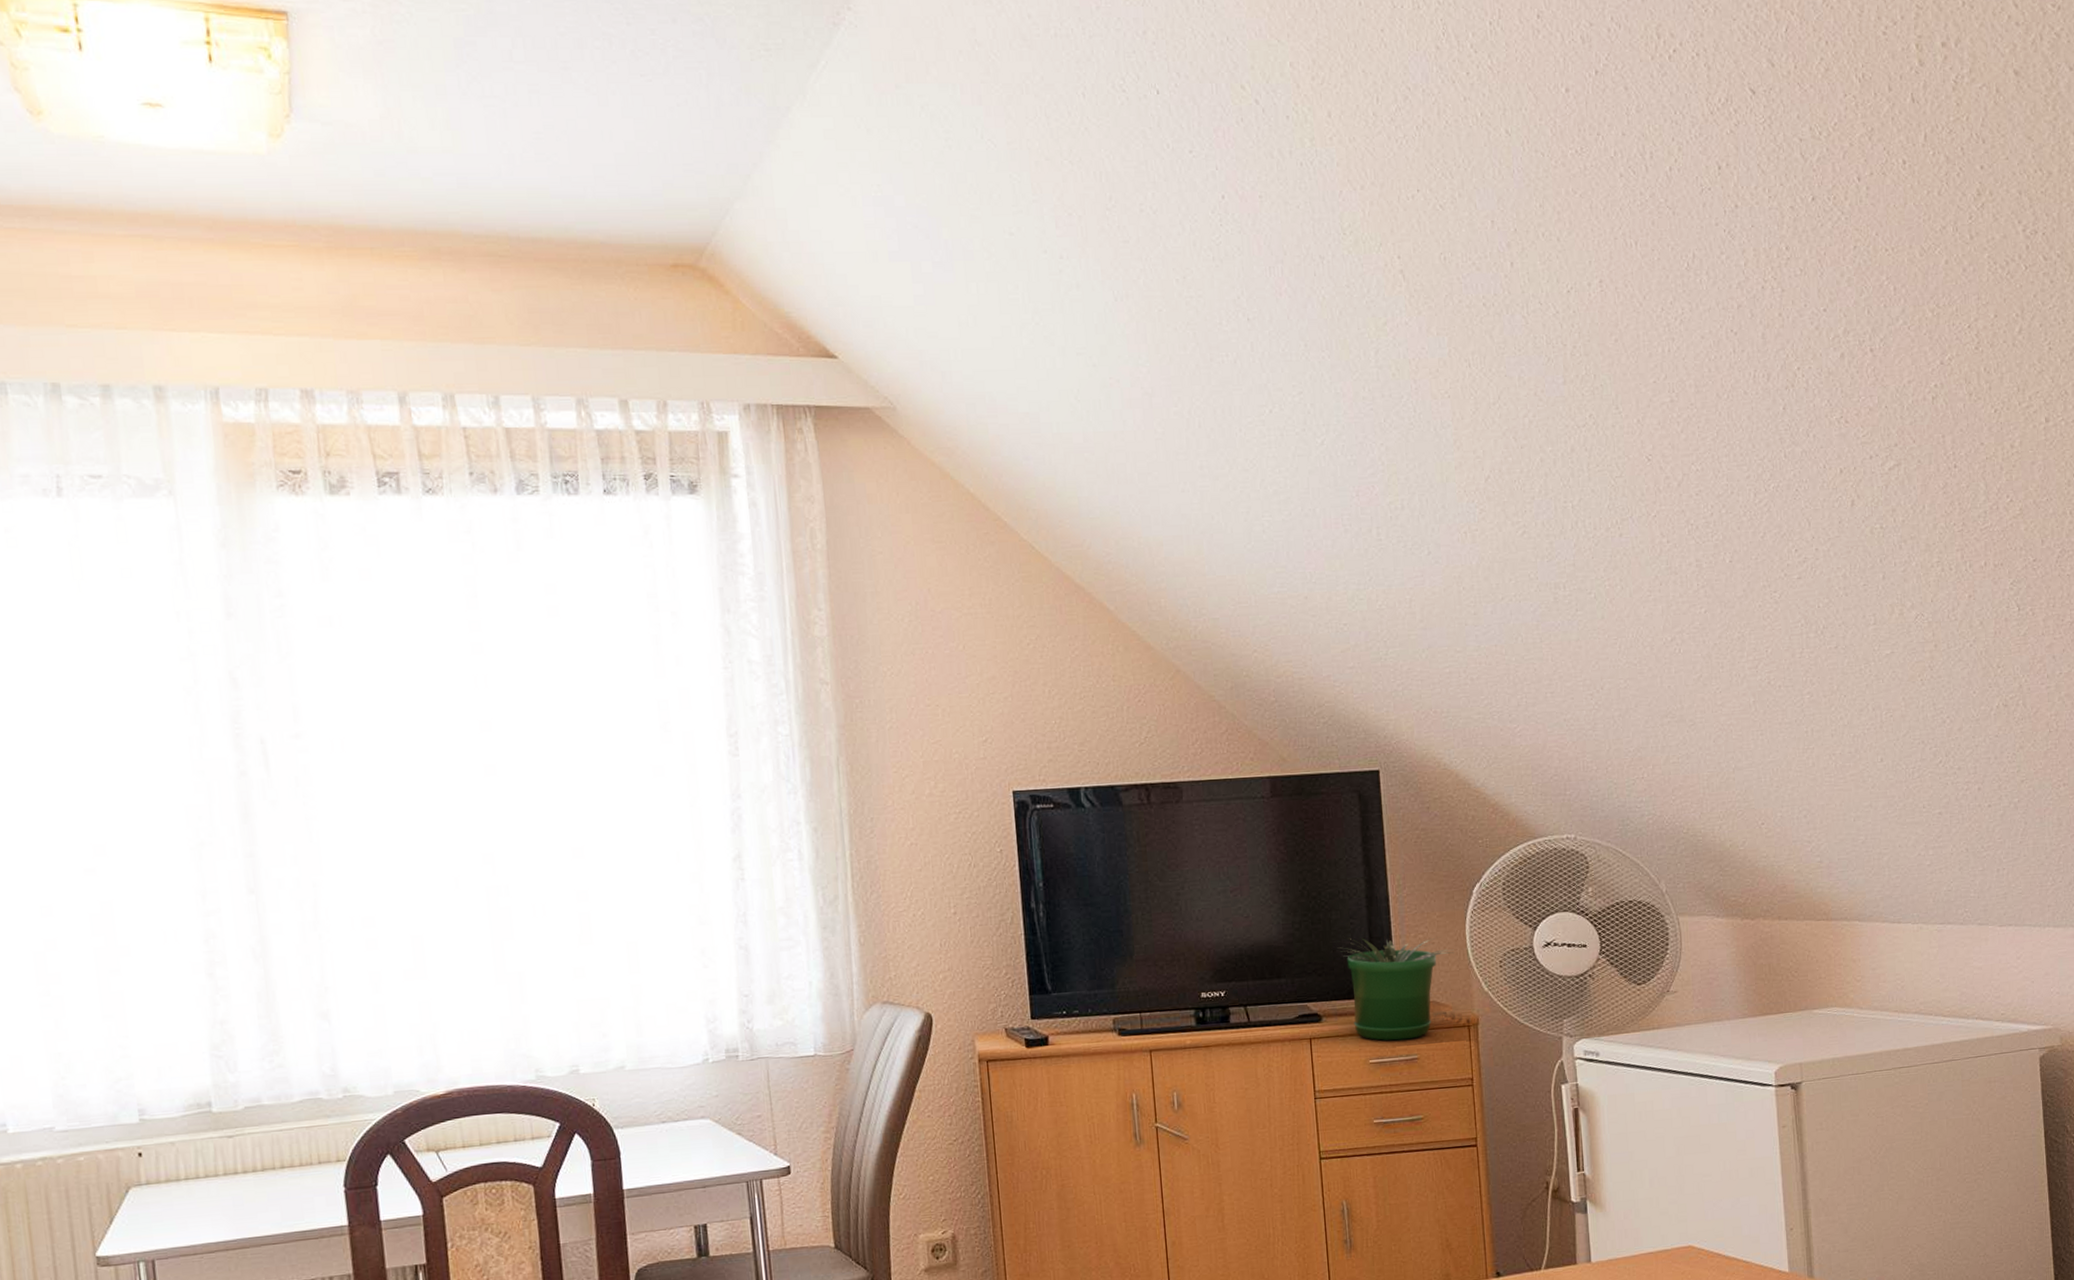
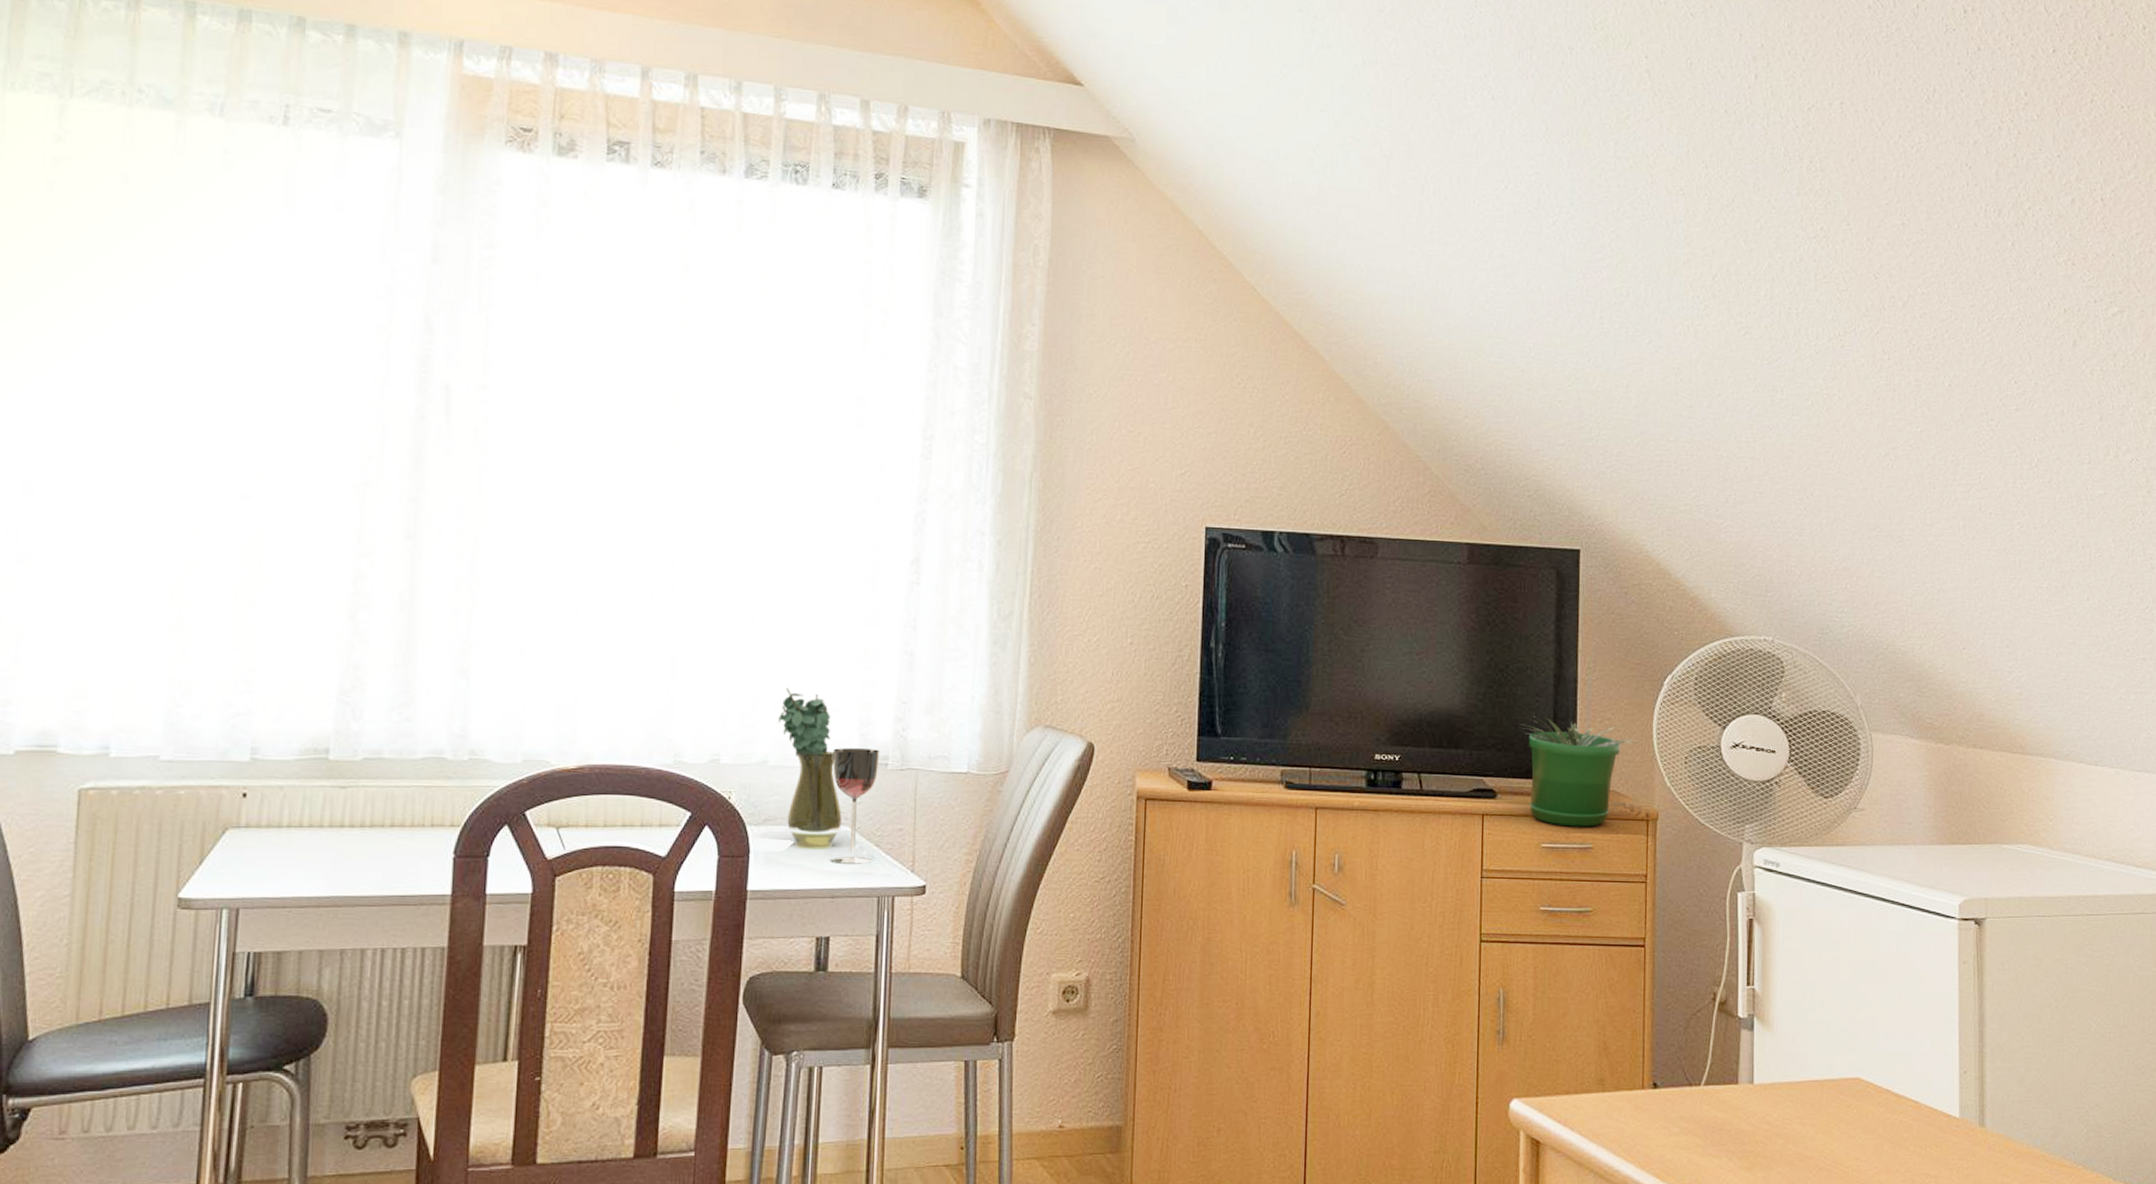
vase: none [629,994,703,1146] -> present [779,688,842,849]
wineglass: none [685,1043,738,1155] -> present [830,748,879,864]

